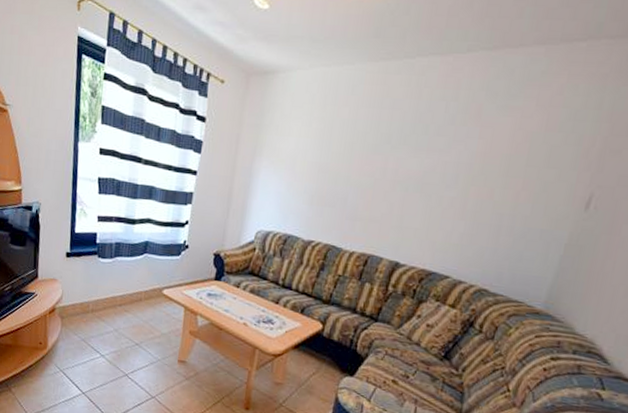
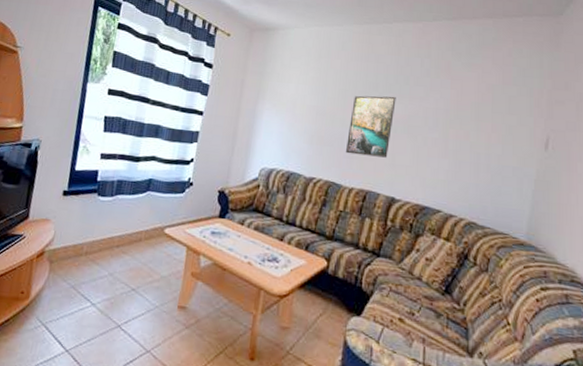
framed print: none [349,149,411,220] -> present [346,95,396,158]

